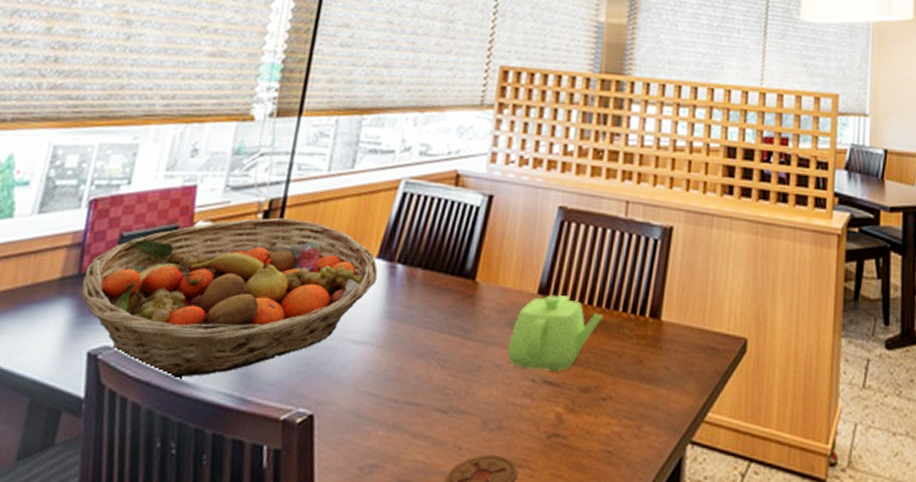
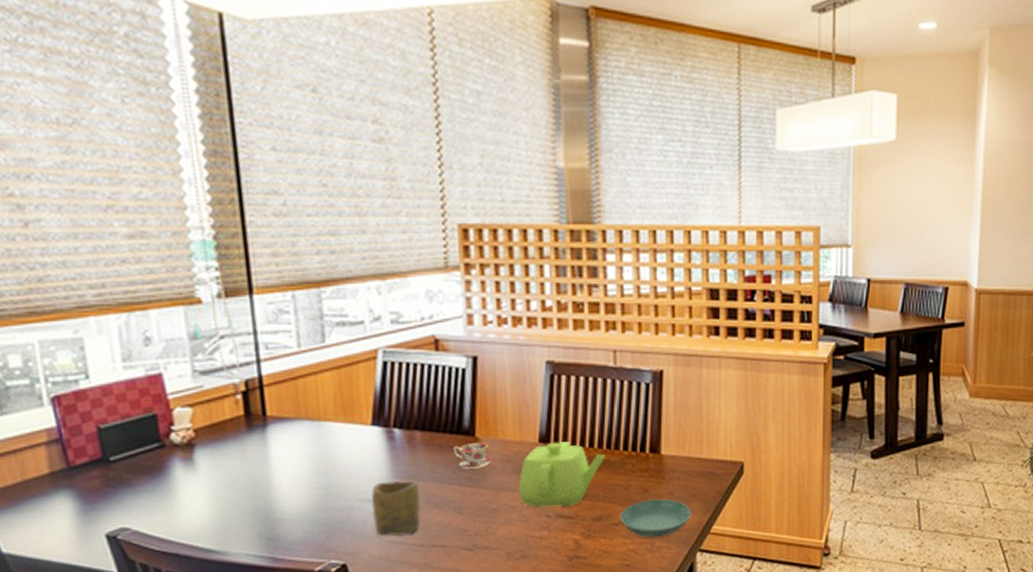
fruit basket: present [81,217,378,378] -> none [74,396,377,547]
cup: none [353,322,408,388] -> present [371,481,421,537]
teacup: none [450,287,488,317] -> present [452,442,492,469]
saucer: none [608,373,687,421] -> present [619,499,692,538]

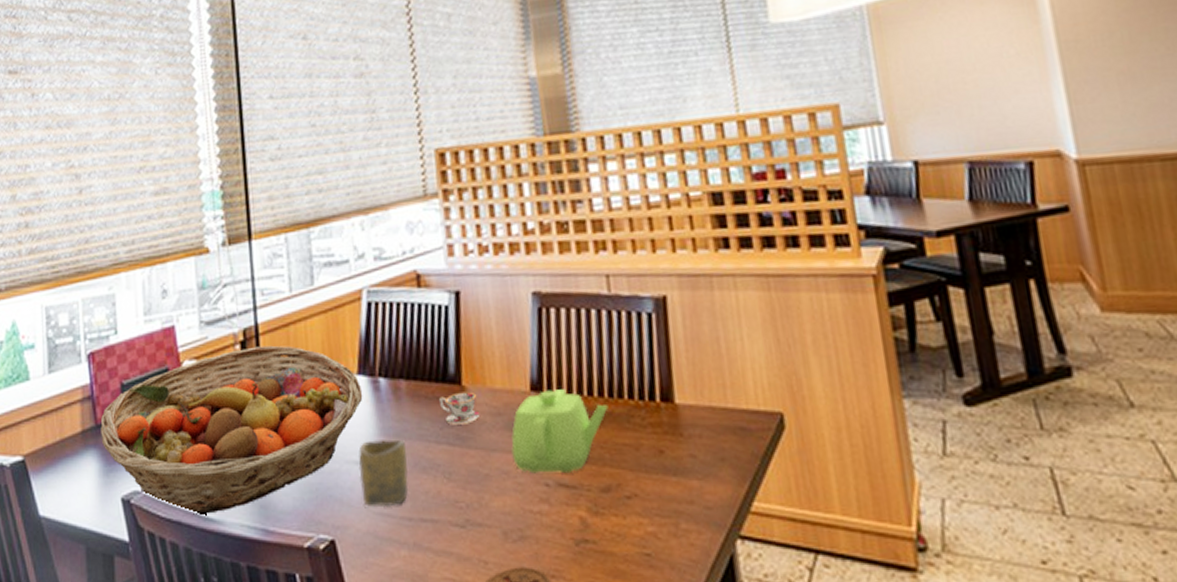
fruit basket: none [74,396,377,547] -> present [100,345,363,515]
saucer: present [619,499,692,538] -> none [632,463,724,517]

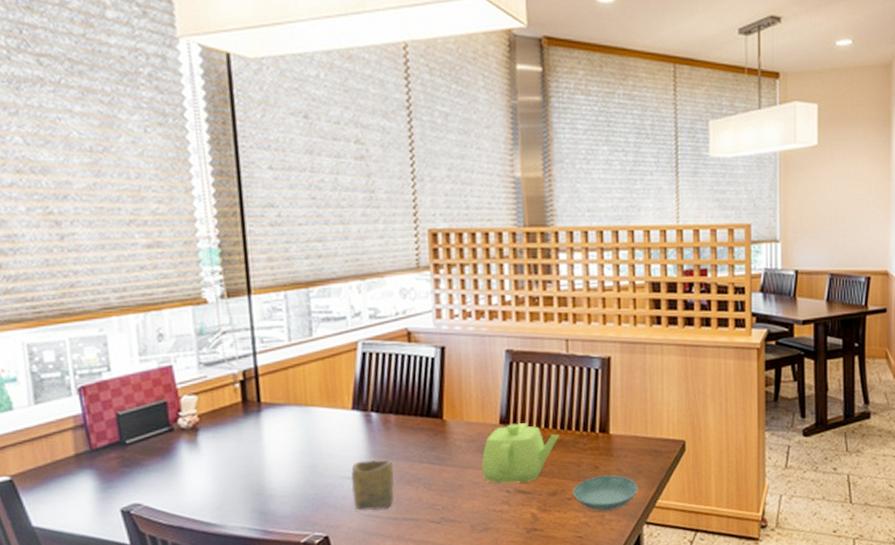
fruit basket: present [100,345,363,515] -> none [96,385,356,521]
teacup: present [438,391,480,425] -> none [422,424,458,449]
saucer: none [632,463,724,517] -> present [572,475,639,511]

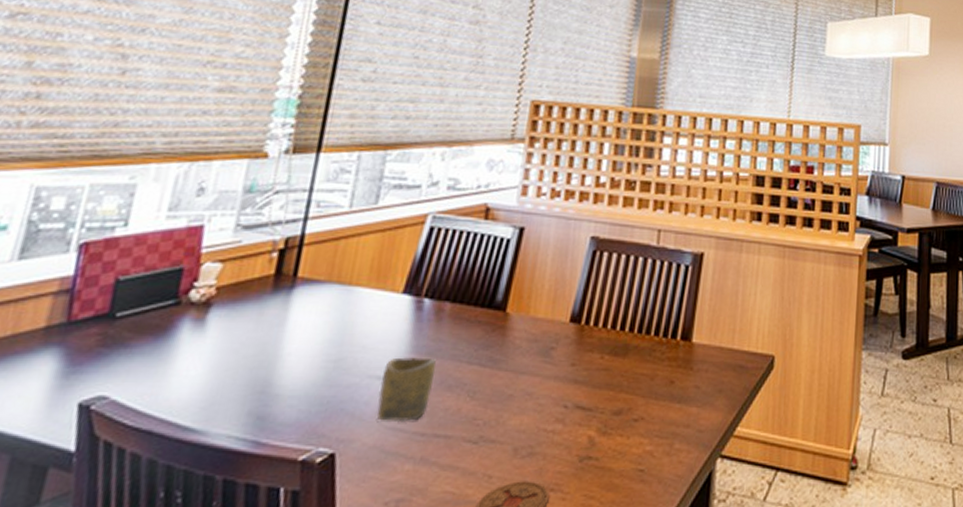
teapot: present [481,423,560,484] -> none [538,323,636,397]
saucer: present [572,475,639,511] -> none [640,393,717,439]

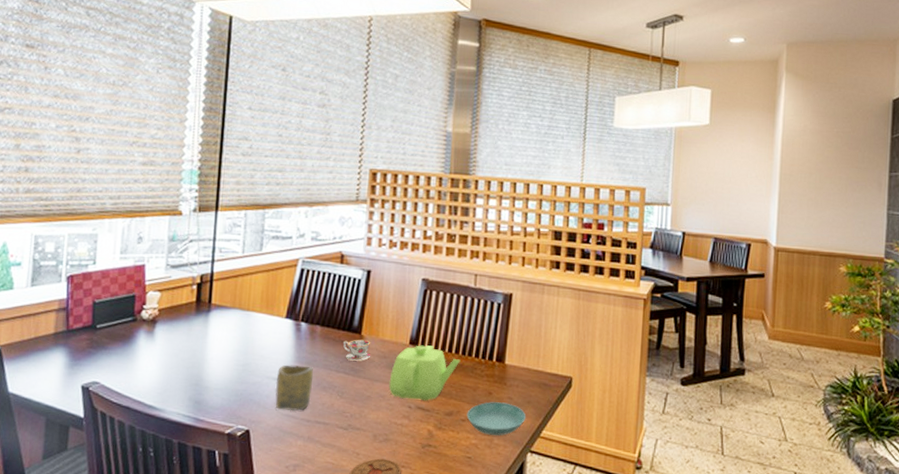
teacup: none [479,318,519,348] -> present [343,339,371,361]
teapot: none [538,323,636,397] -> present [389,345,461,401]
saucer: none [640,393,717,439] -> present [466,402,526,436]

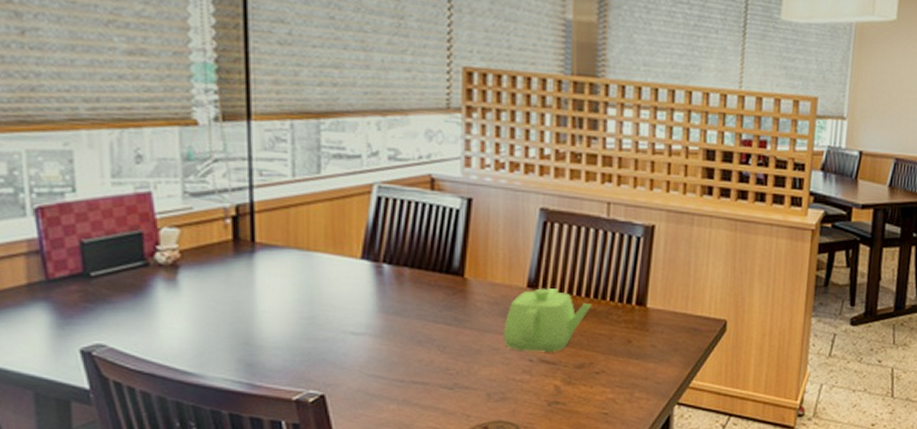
cup: present [275,365,313,412] -> none [354,316,405,371]
teacup: present [343,339,371,361] -> none [440,283,479,309]
saucer: present [466,402,526,436] -> none [601,351,673,389]

